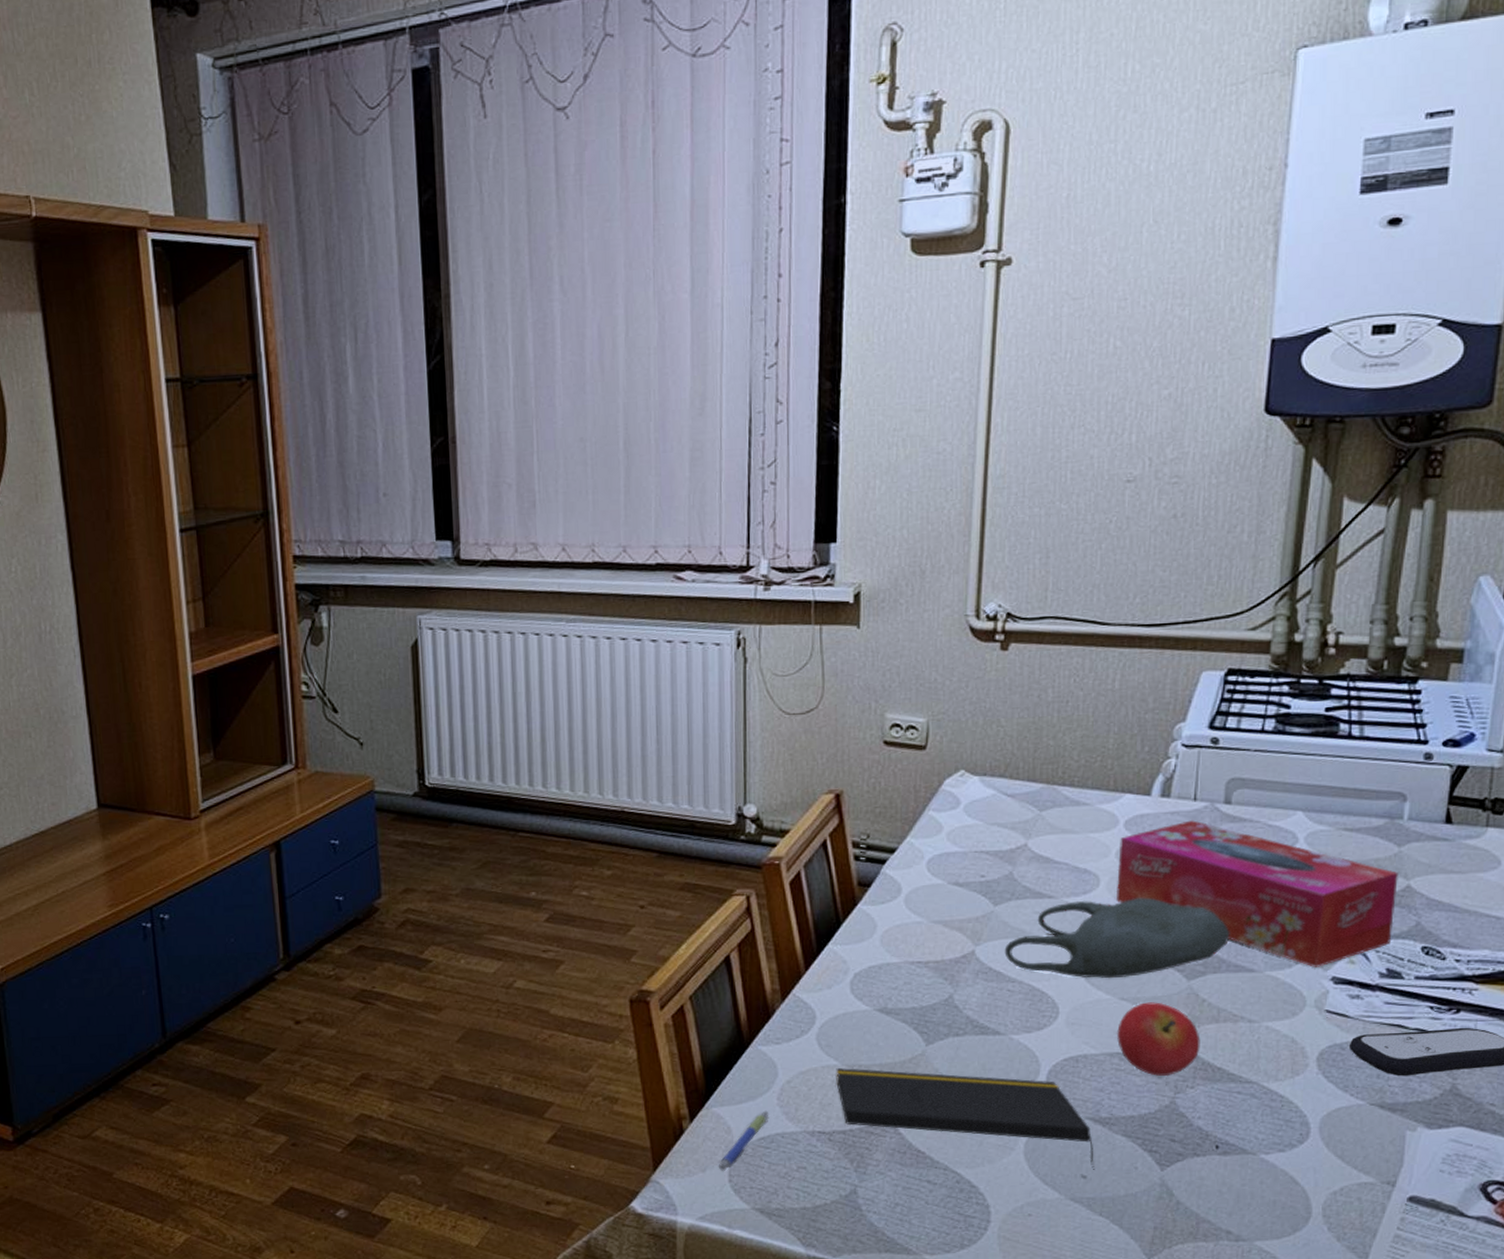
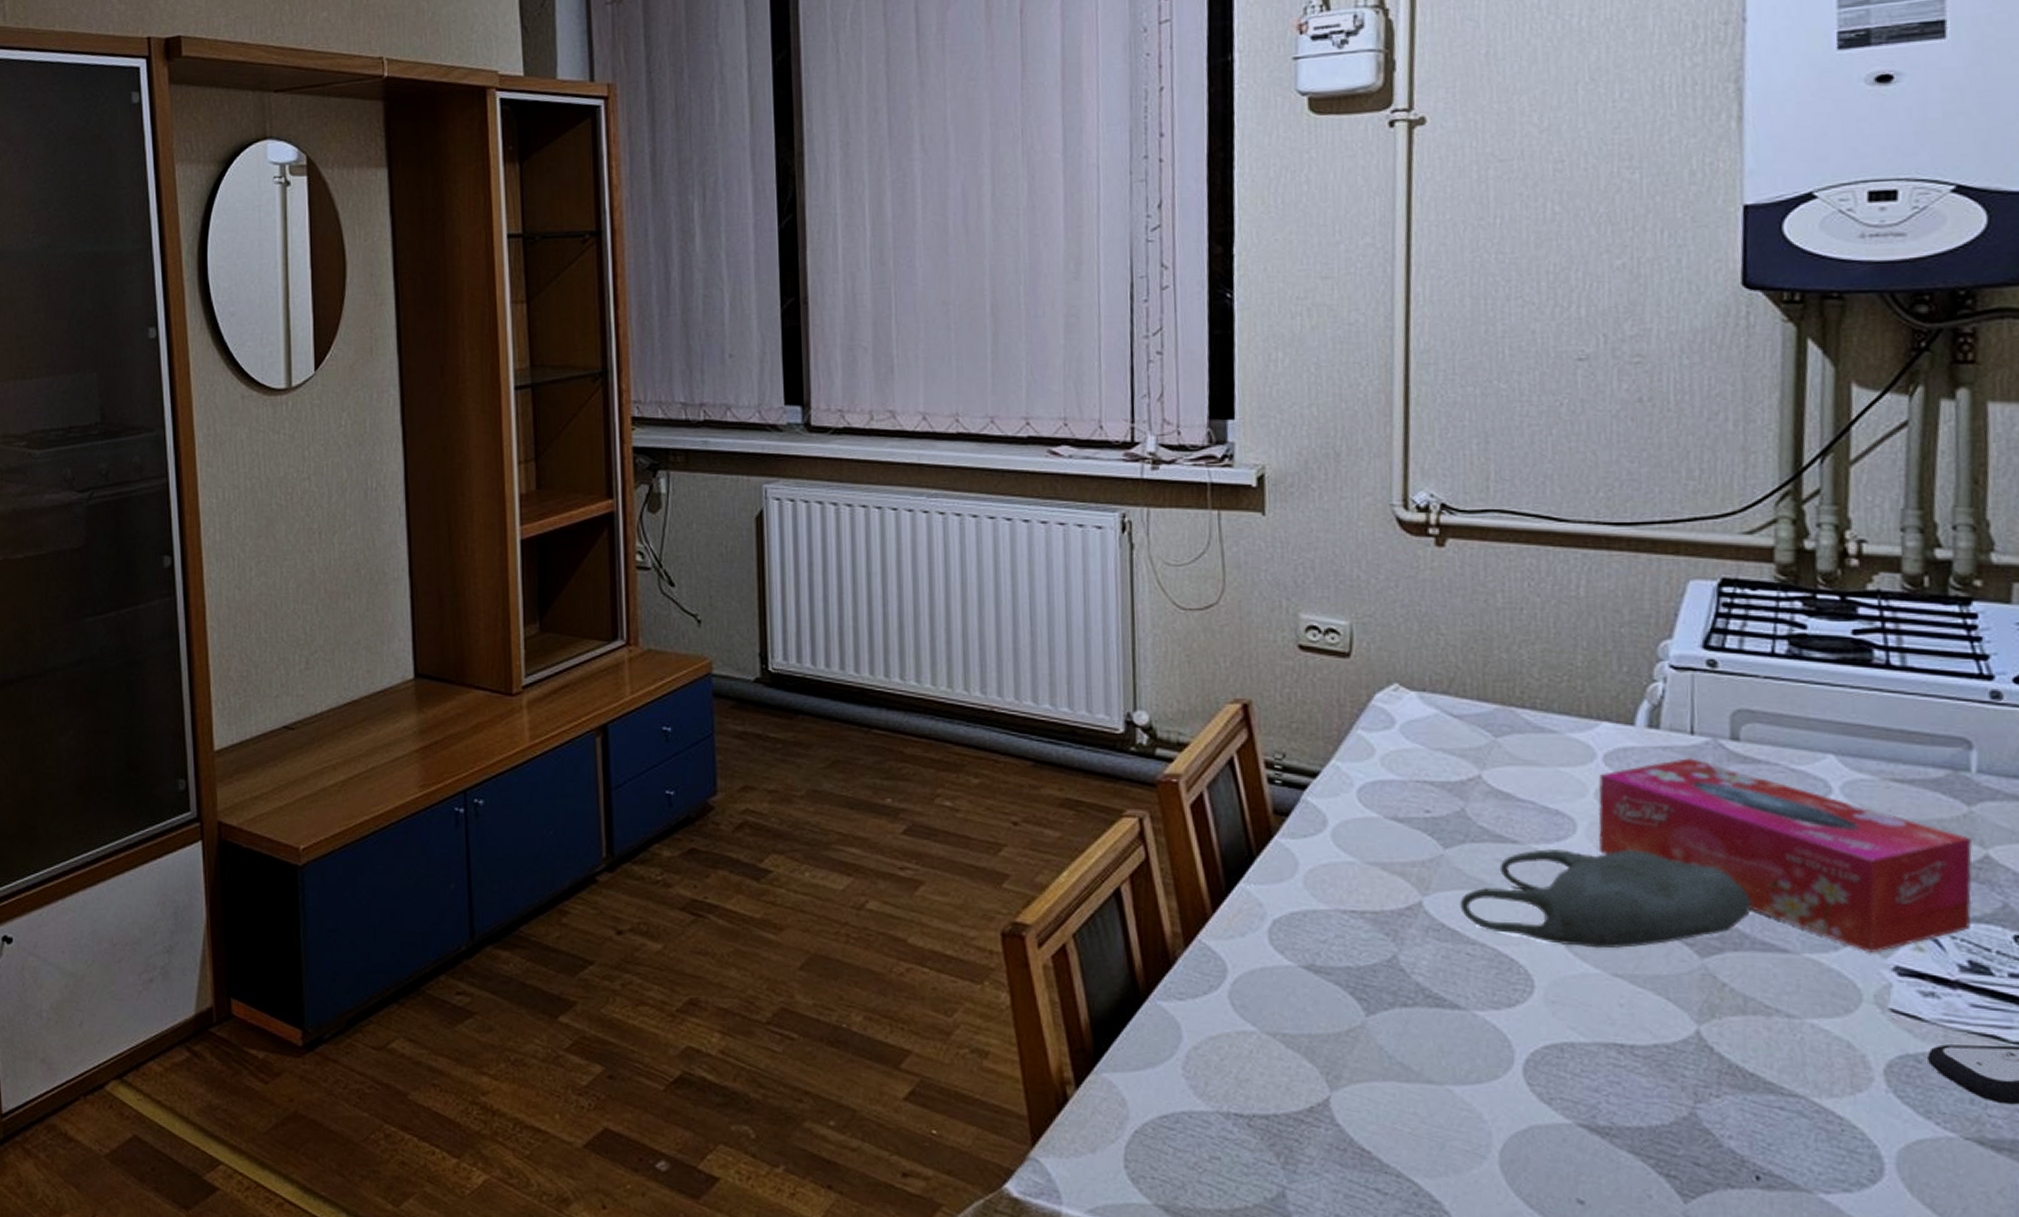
pen: present [719,1110,769,1171] -> none [1112,1081,1173,1154]
notepad: present [836,1068,1096,1170] -> none [1254,1036,1596,1194]
fruit: present [1116,1002,1200,1076] -> none [1611,982,1724,1078]

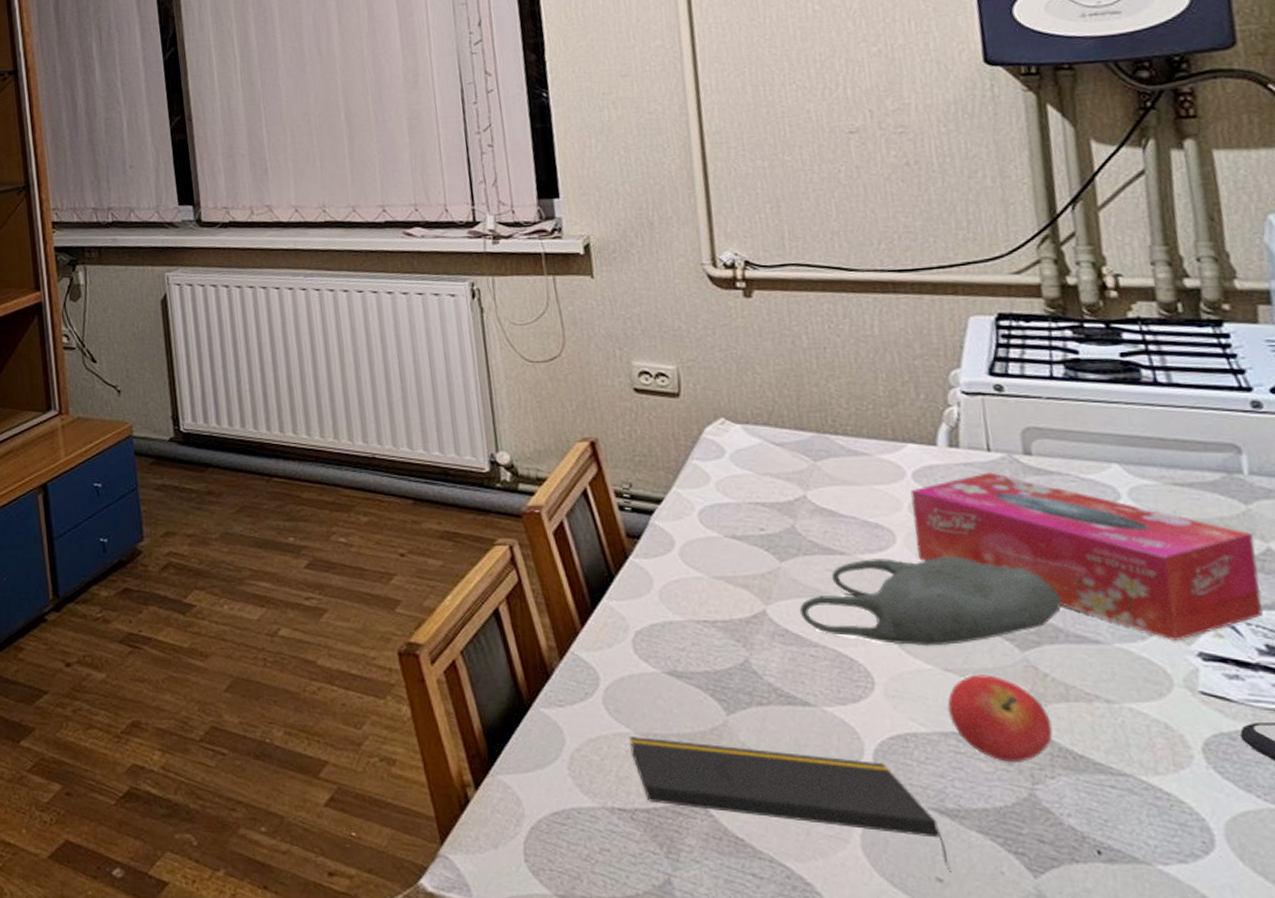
notepad: none [1254,1036,1596,1194] -> present [629,737,953,872]
fruit: none [1611,982,1724,1078] -> present [947,675,1053,762]

